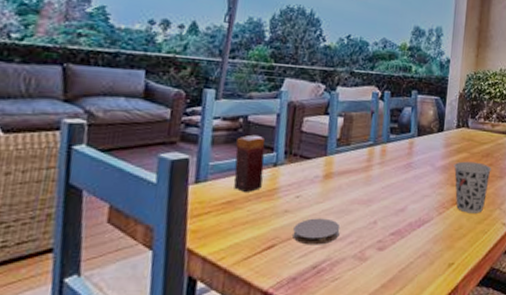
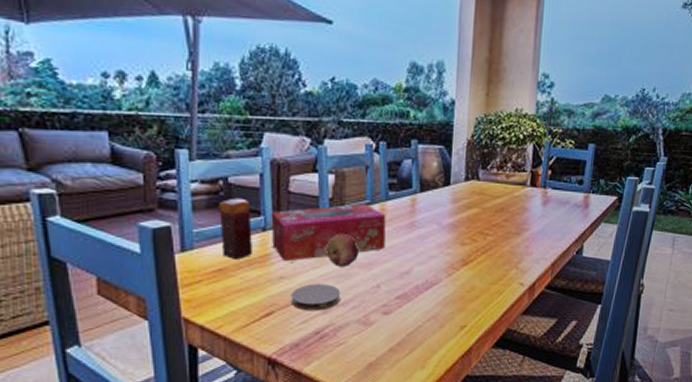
tissue box: none [281,144,386,197] -> present [271,203,386,262]
fruit: none [330,172,360,203] -> present [326,234,358,267]
cup: present [454,161,491,213] -> none [463,218,506,274]

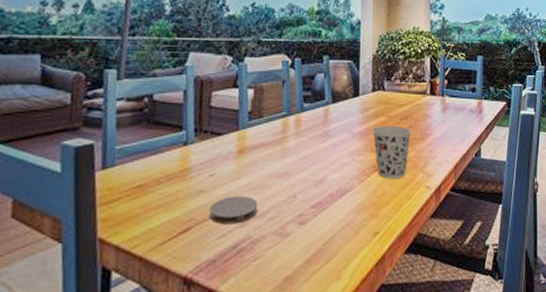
candle: present [219,197,252,259] -> none [142,114,174,175]
tissue box: present [271,203,386,262] -> none [192,115,301,176]
fruit: present [326,234,358,267] -> none [245,146,275,178]
cup: none [463,218,506,274] -> present [372,125,411,179]

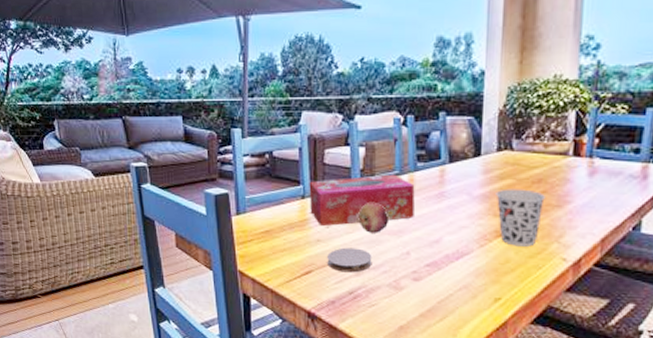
tissue box: none [192,115,301,176] -> present [309,174,415,227]
fruit: none [245,146,275,178] -> present [358,203,388,233]

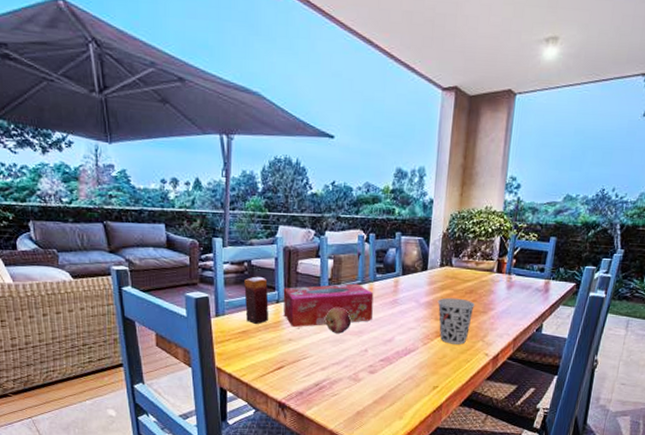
candle: none [266,169,293,223] -> present [244,276,269,324]
coaster: present [327,247,372,273] -> none [297,346,336,368]

